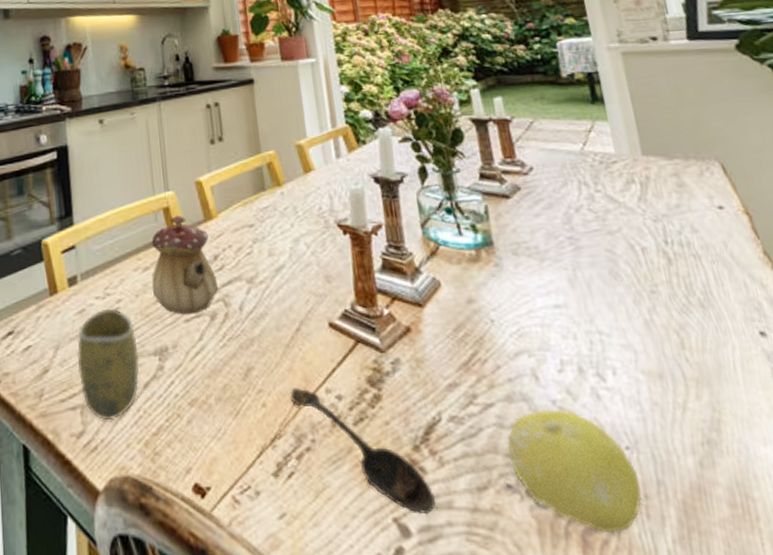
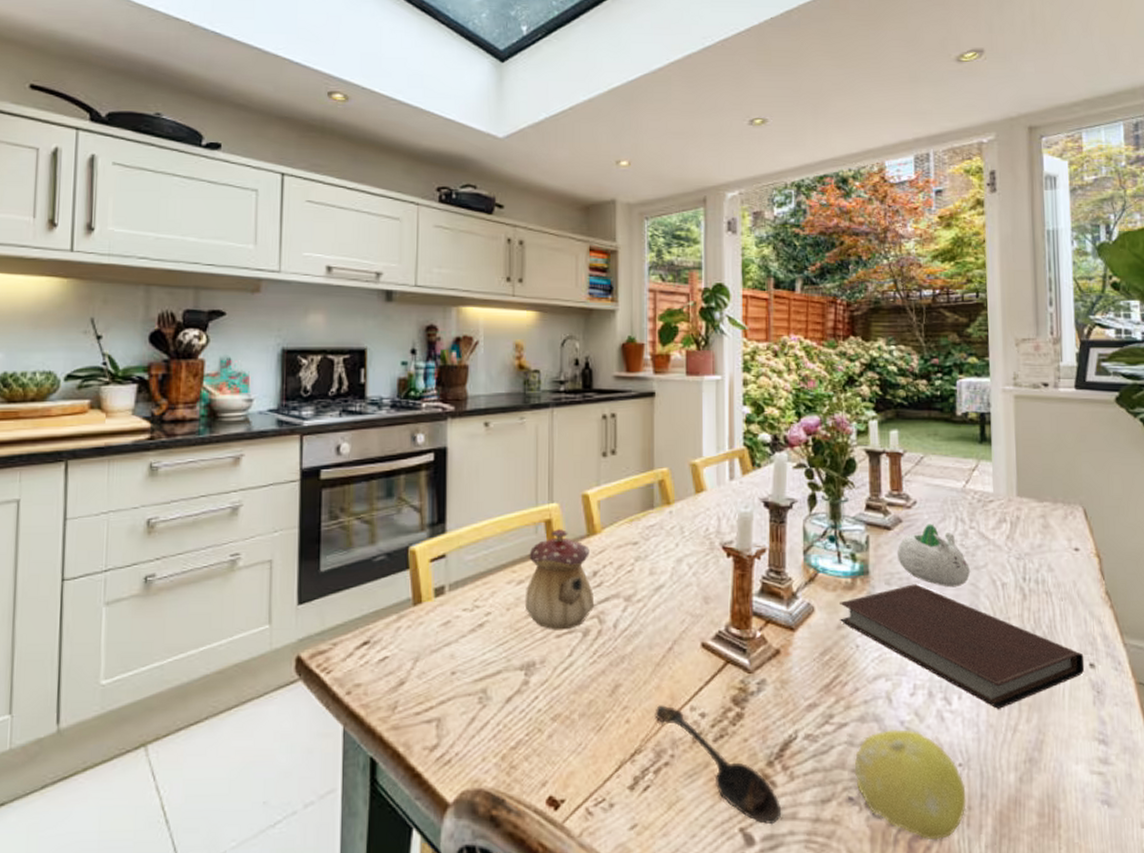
cup: present [77,308,139,421] -> none [437,620,504,735]
notebook: none [466,253,755,385] -> present [839,584,1085,709]
succulent planter: none [519,189,605,255] -> present [896,524,971,588]

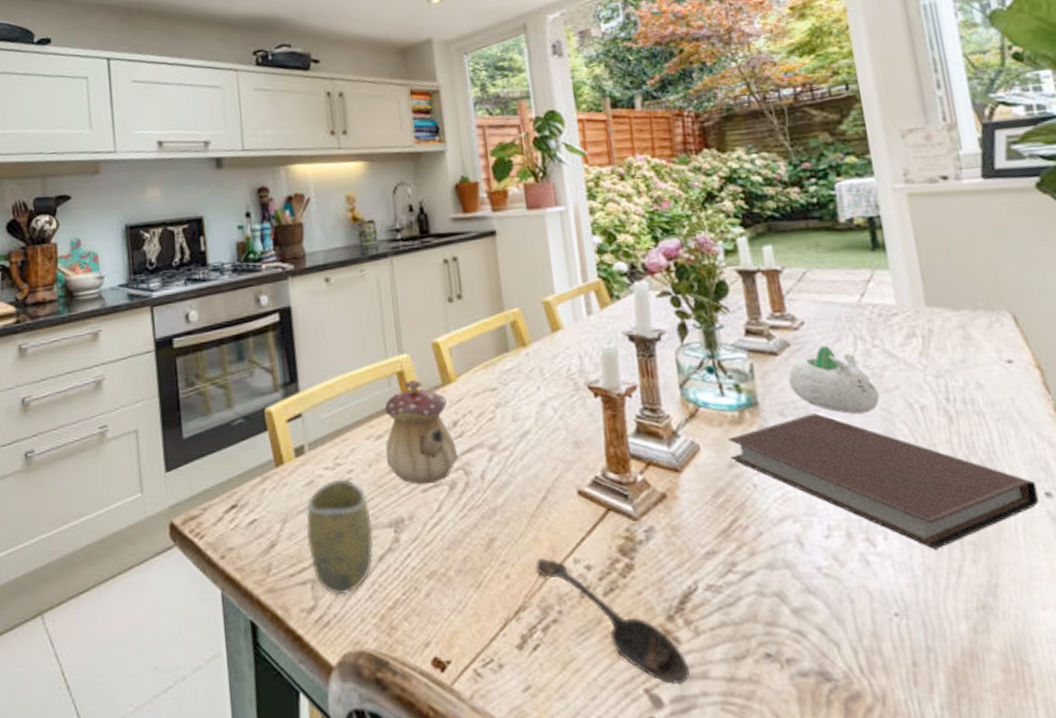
cup: none [437,620,504,735] -> present [306,478,374,596]
fruit: present [854,729,966,840] -> none [767,576,911,701]

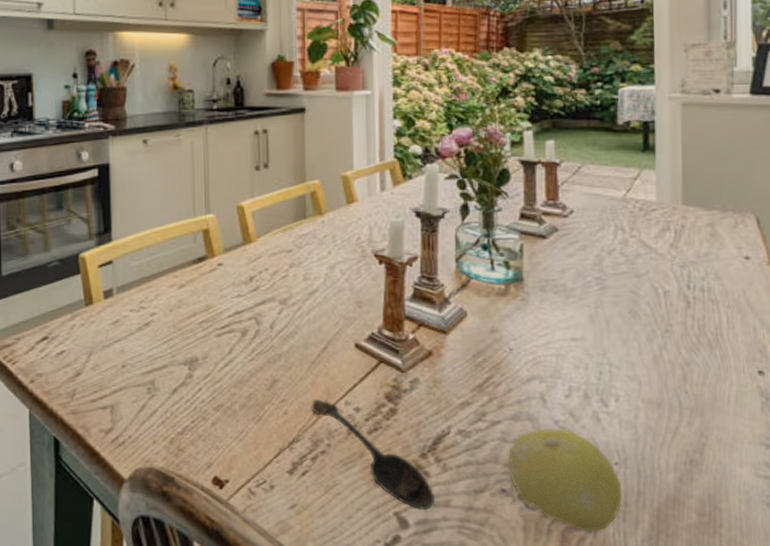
cup: present [306,478,374,596] -> none [109,320,169,420]
teapot: present [384,380,459,485] -> none [186,238,252,330]
notebook: present [728,413,1039,549] -> none [492,291,753,412]
fruit: none [767,576,911,701] -> present [507,428,622,532]
succulent planter: present [787,345,881,415] -> none [552,232,631,295]

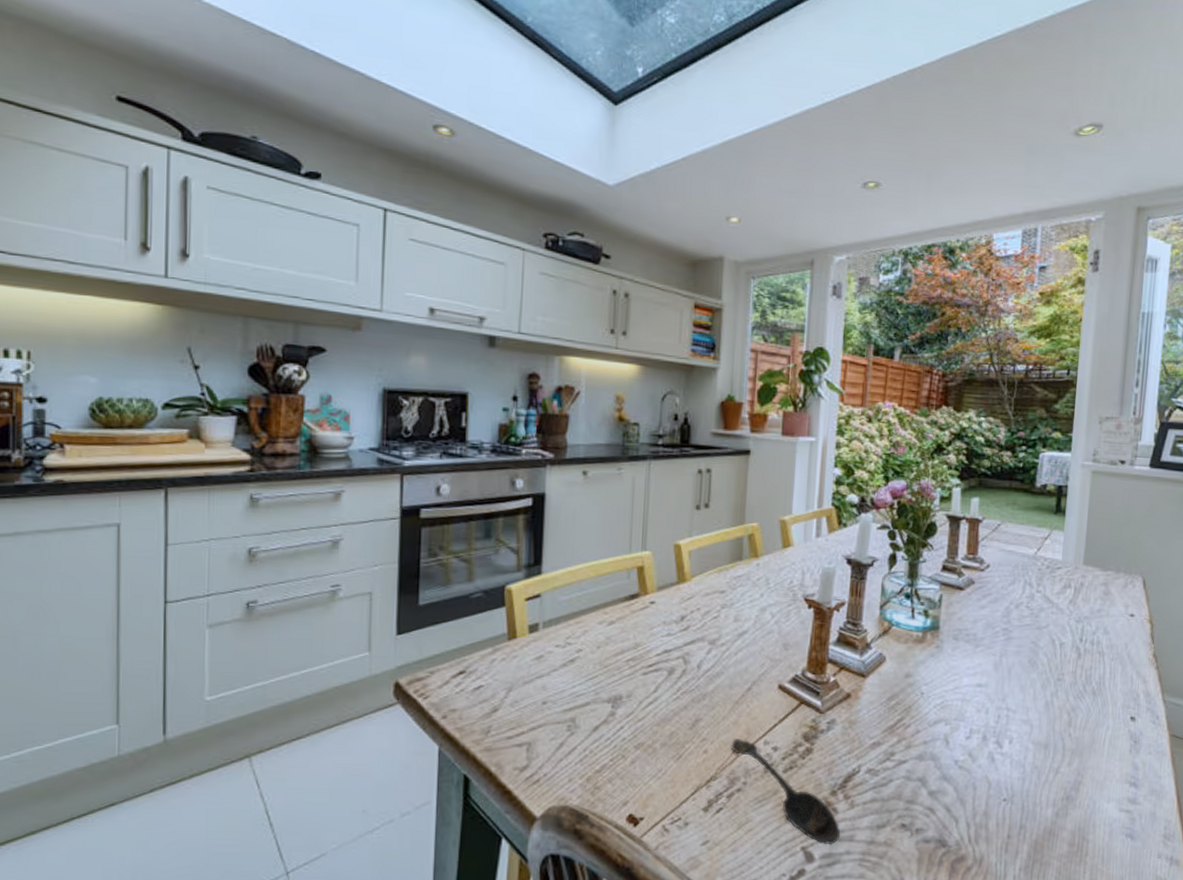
fruit: present [507,428,622,532] -> none [909,767,1007,863]

